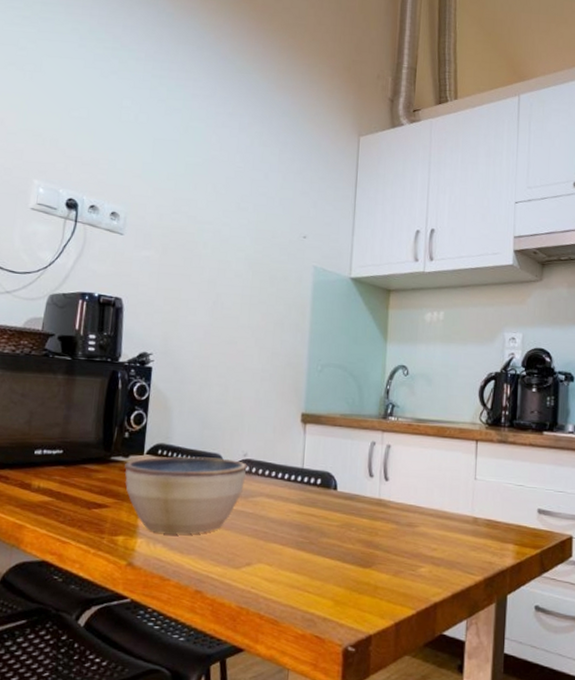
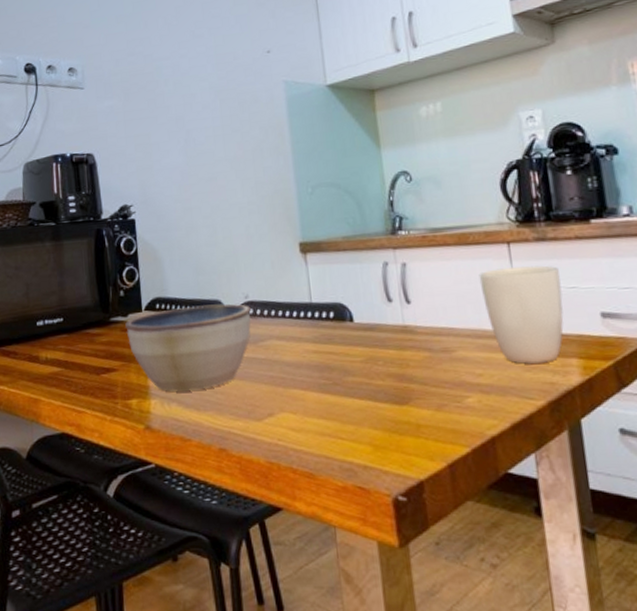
mug: none [448,461,512,545] -> present [478,265,564,364]

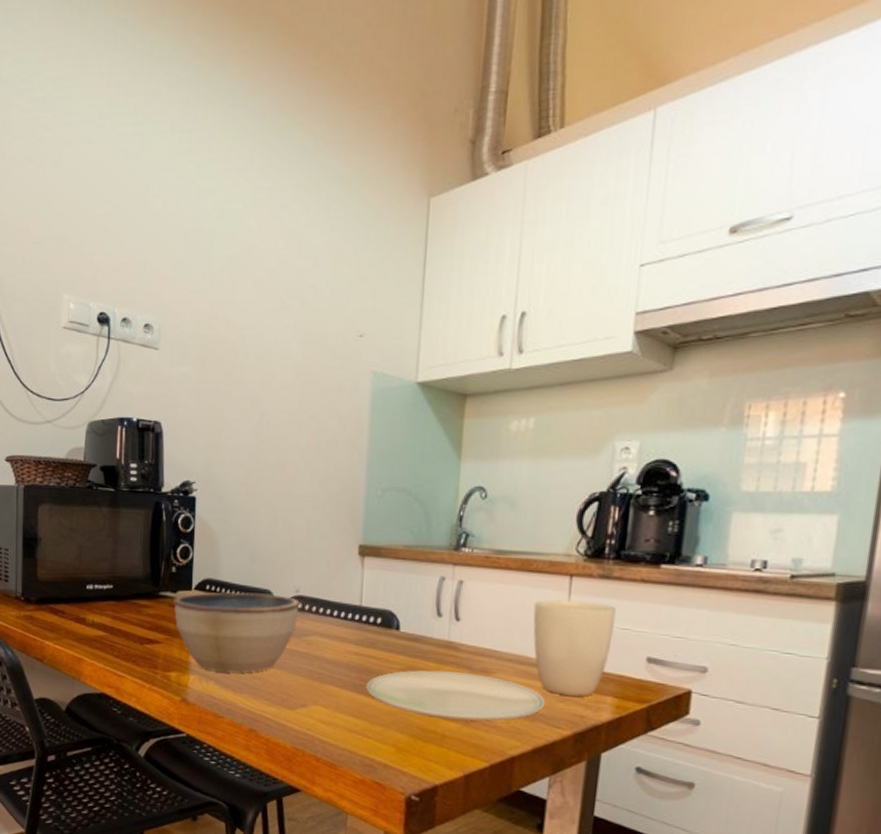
plate: none [330,354,513,408] -> present [366,670,546,722]

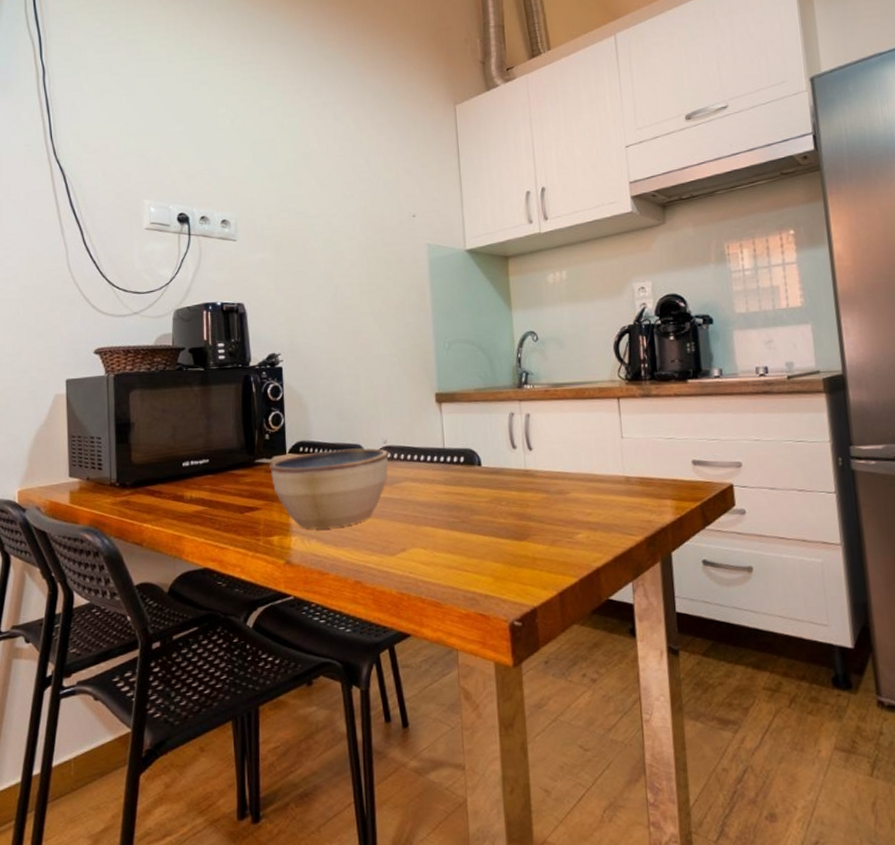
plate: present [366,670,546,722] -> none [458,496,617,543]
mug: present [533,599,616,697] -> none [592,418,662,504]

